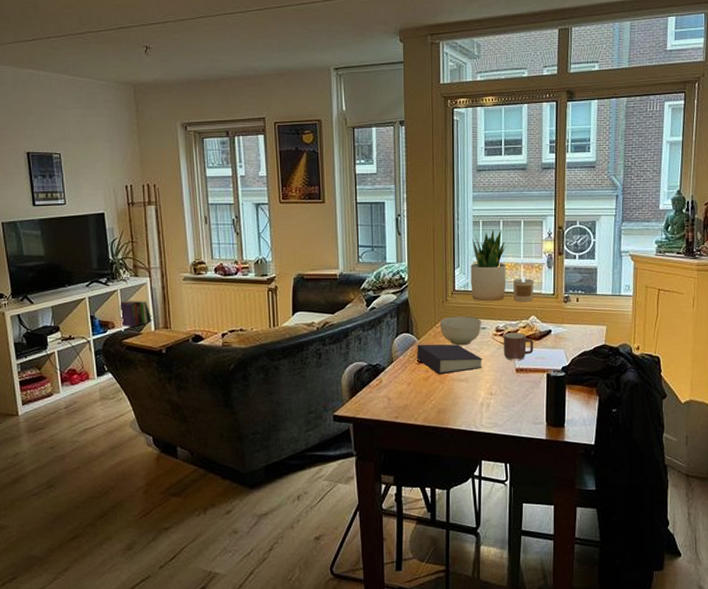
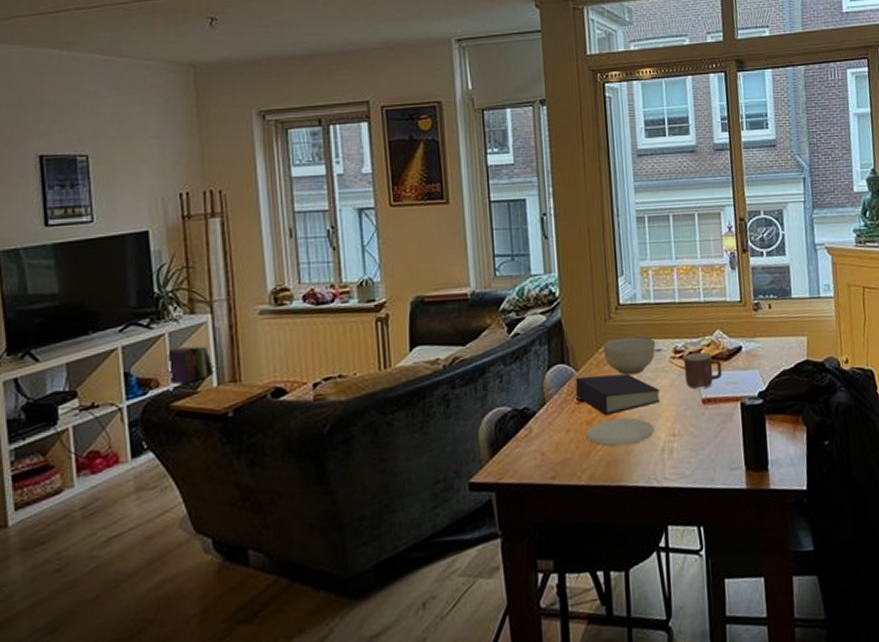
plate: none [422,378,476,399] -> present [586,418,655,447]
planter: present [470,229,507,302] -> none [637,225,683,317]
candle: present [513,276,534,303] -> none [691,281,717,315]

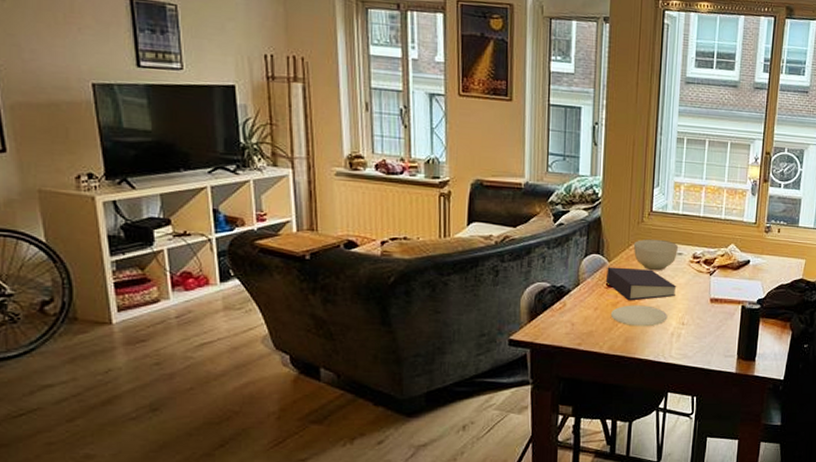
books: present [167,346,214,385] -> none [252,193,294,226]
mug: present [683,352,722,390] -> none [698,260,731,291]

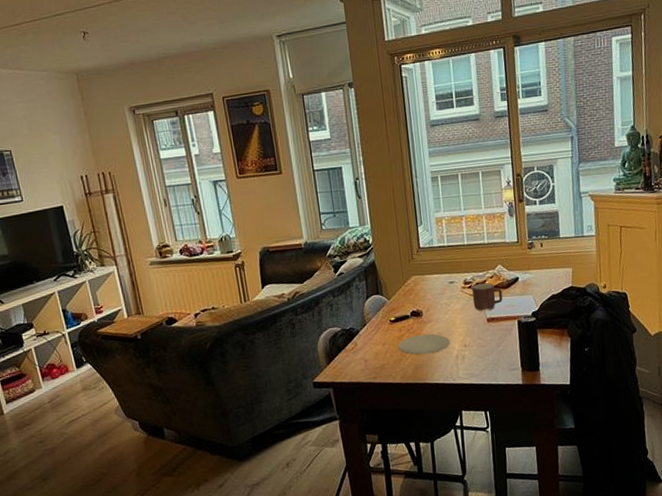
book: present [606,267,677,301] -> none [388,301,455,333]
bowl: present [633,238,679,271] -> none [407,272,450,302]
mug: none [698,260,731,291] -> present [471,283,503,312]

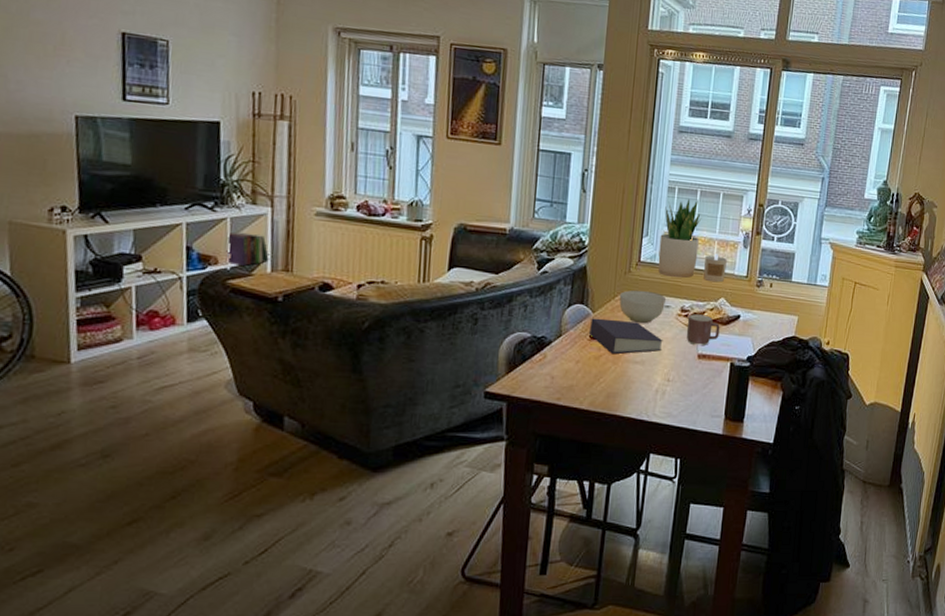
books: none [90,289,124,317] -> present [227,231,269,266]
book: none [388,301,455,333] -> present [590,318,663,355]
plate: present [397,334,450,355] -> none [592,358,653,383]
bowl: none [407,272,450,302] -> present [619,290,667,324]
planter: none [432,182,470,257] -> present [658,198,702,279]
candle: none [477,227,499,254] -> present [703,253,727,283]

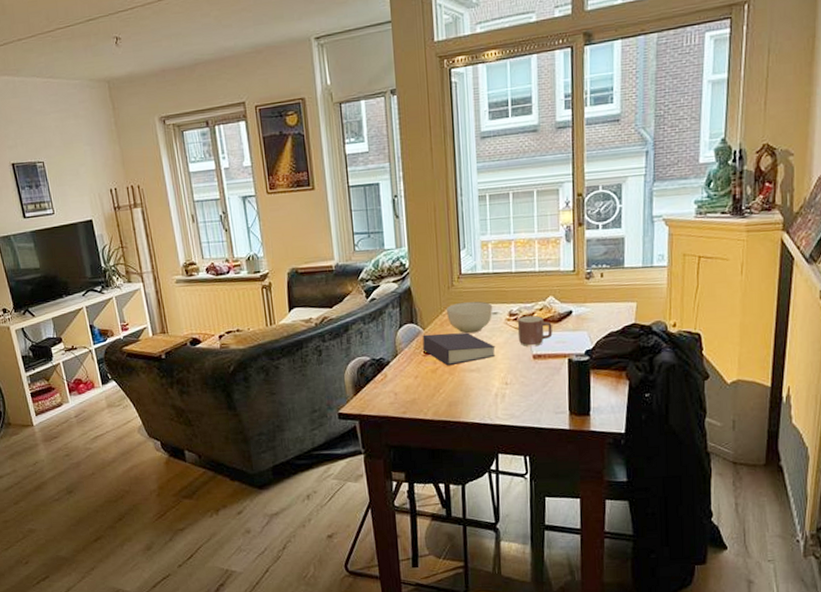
books: present [227,231,269,266] -> none [116,306,149,334]
planter: present [658,198,702,279] -> none [477,202,519,285]
candle: present [703,253,727,283] -> none [527,253,551,283]

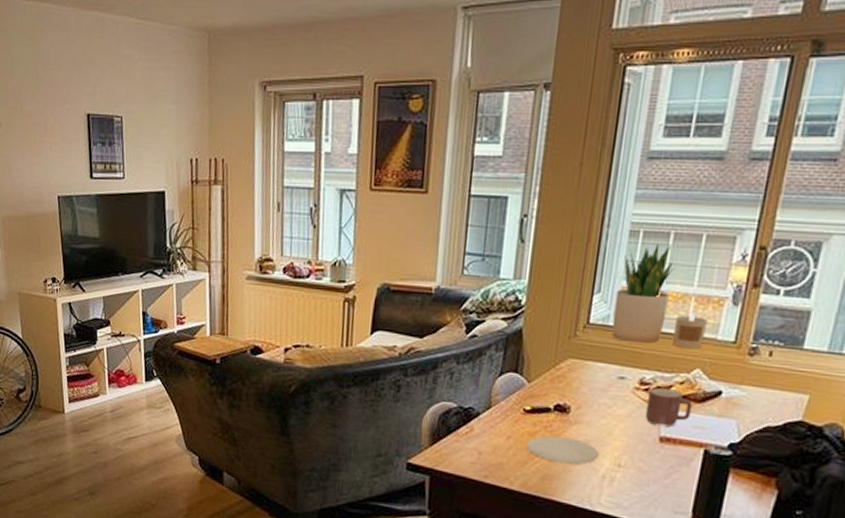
book: present [422,332,496,366] -> none [524,389,615,432]
plate: none [431,368,490,391] -> present [525,436,600,465]
bowl: present [445,301,493,334] -> none [560,357,621,398]
planter: none [477,202,519,285] -> present [611,243,675,345]
candle: none [527,253,551,283] -> present [672,313,707,350]

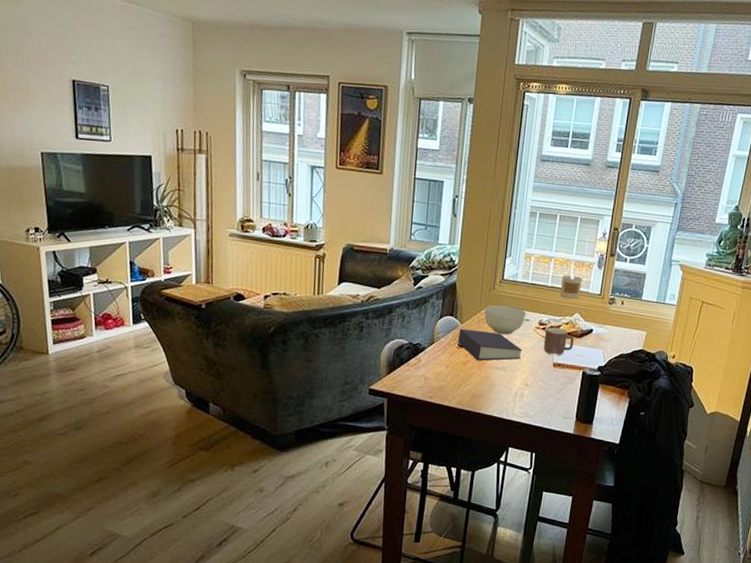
book: none [524,389,615,432] -> present [458,328,523,361]
plate: present [525,436,600,465] -> none [460,364,513,386]
bowl: none [560,357,621,398] -> present [484,304,527,335]
planter: present [611,243,675,345] -> none [519,222,561,296]

